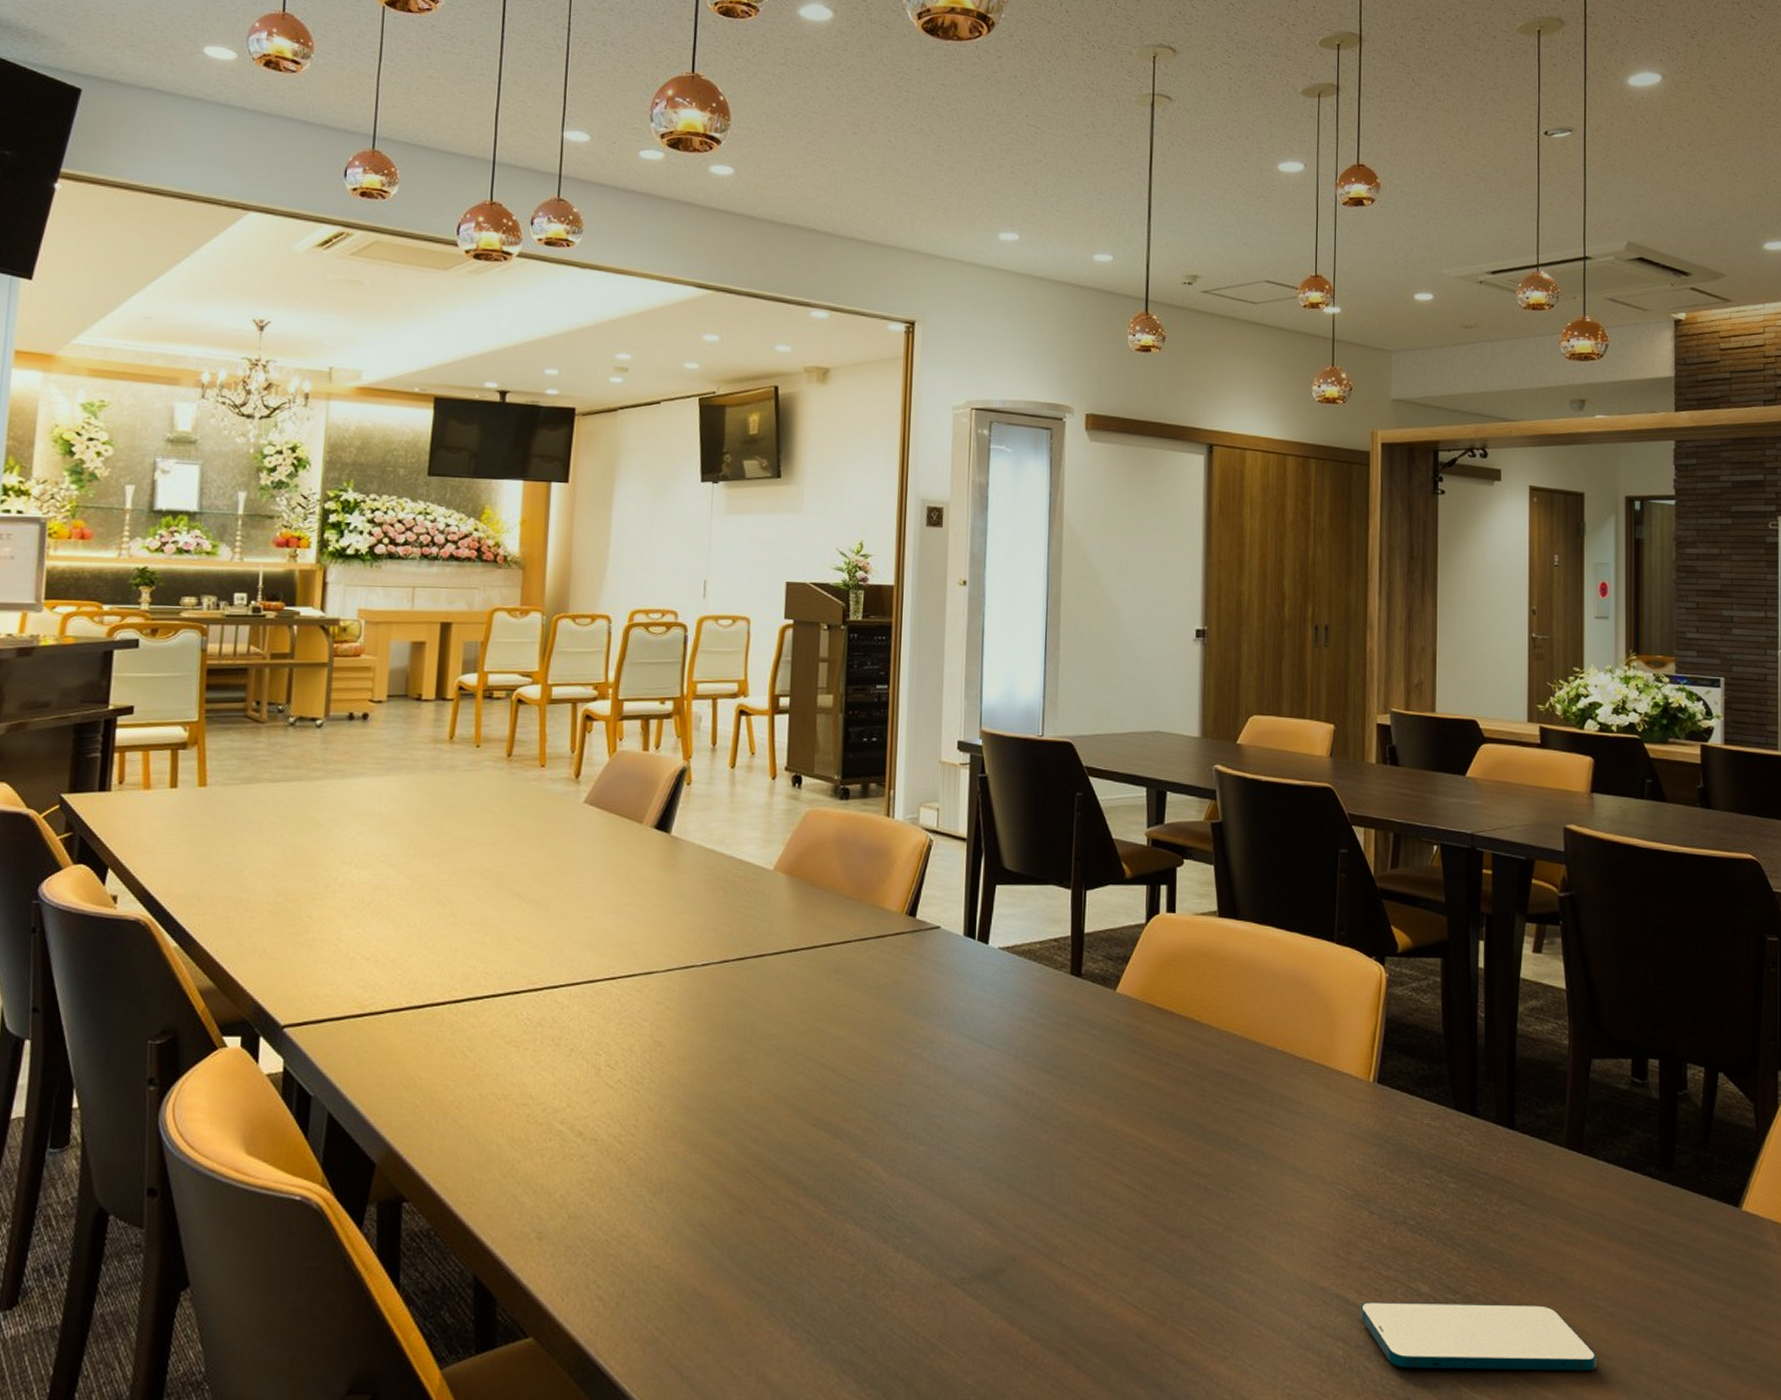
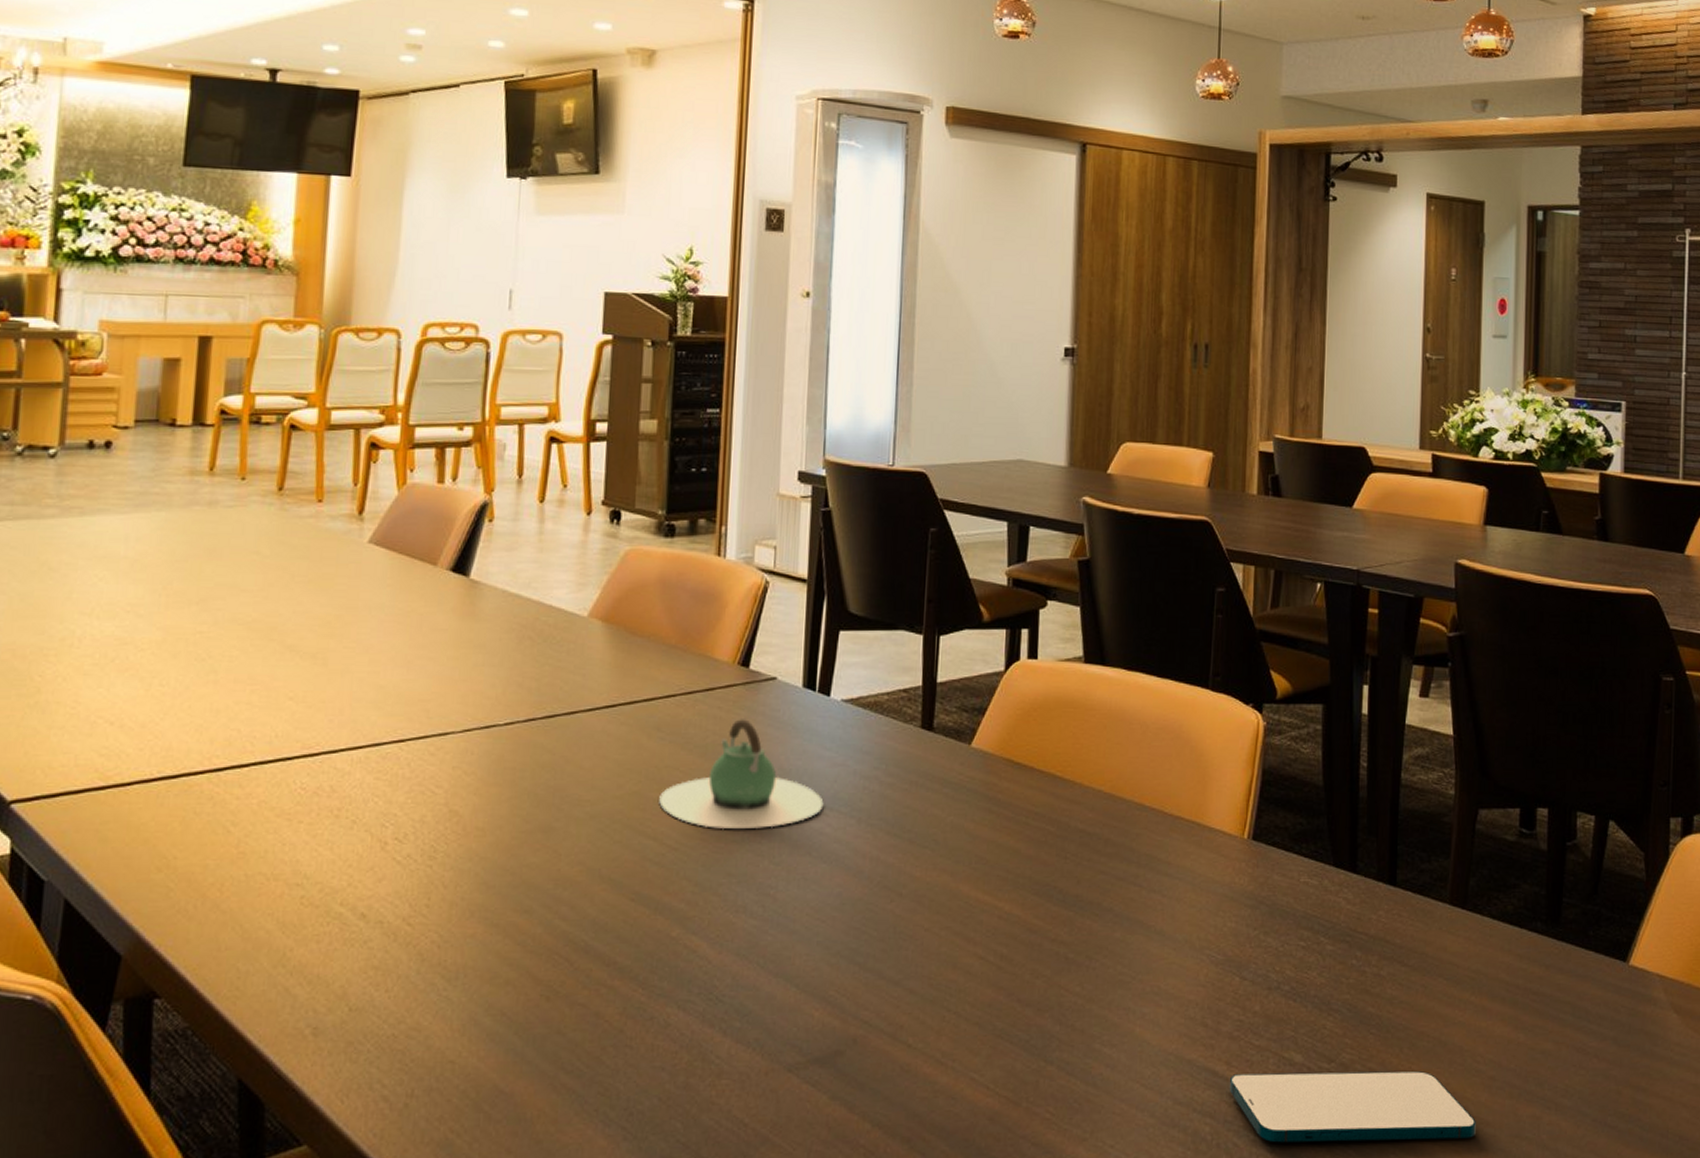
teapot: none [837,963,984,1063] -> present [659,719,824,829]

